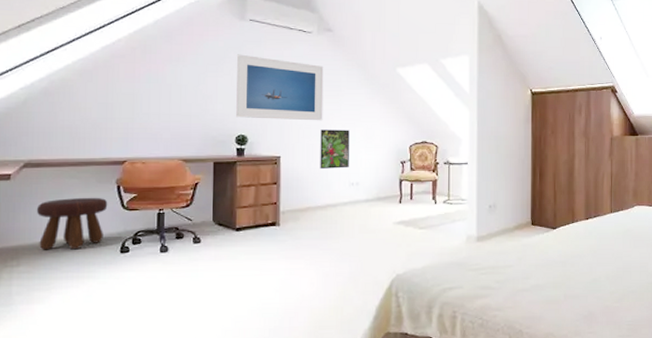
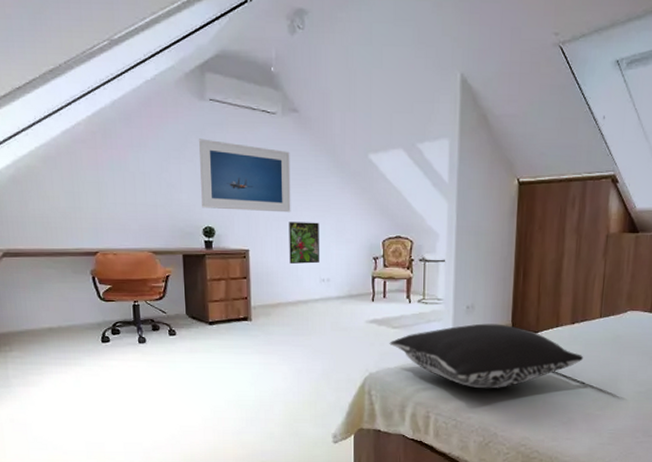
footstool: present [36,197,108,250] -> none [20,287,86,337]
pillow: none [416,221,599,286] -> present [389,323,584,389]

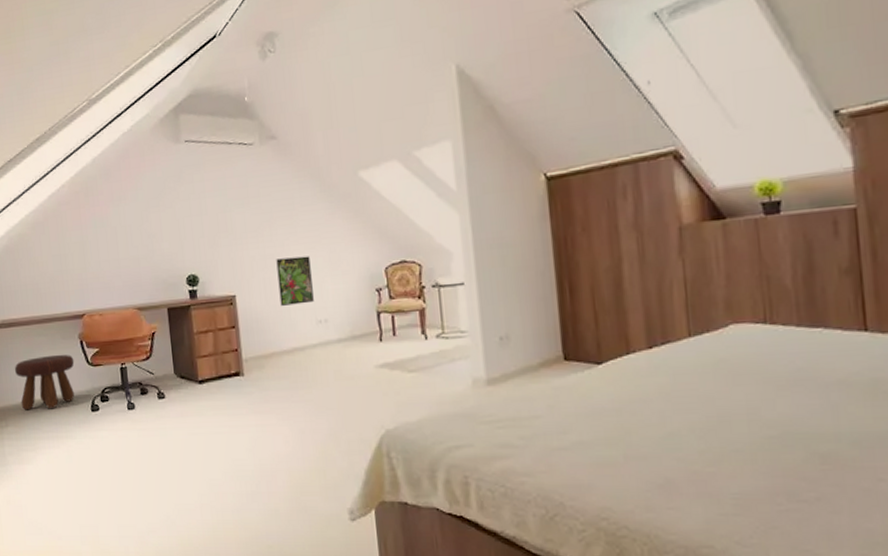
footstool: none [20,287,86,337] -> present [14,354,75,411]
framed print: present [199,138,291,213] -> none [177,182,278,256]
pillow: present [389,323,584,389] -> none [406,356,674,444]

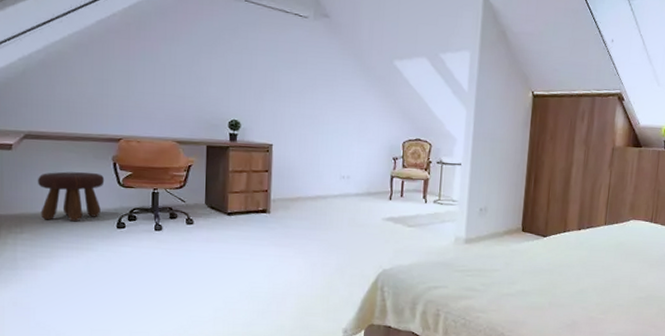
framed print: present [276,256,314,306] -> none [311,119,343,161]

